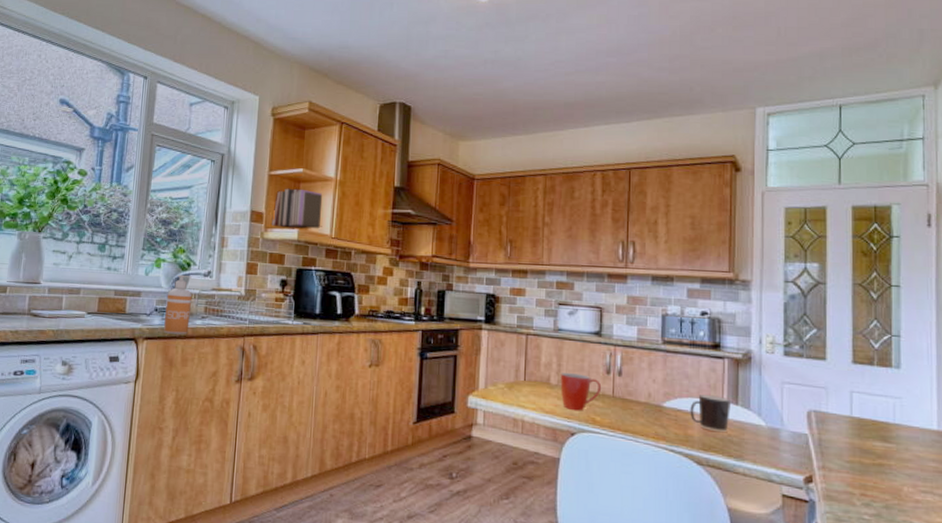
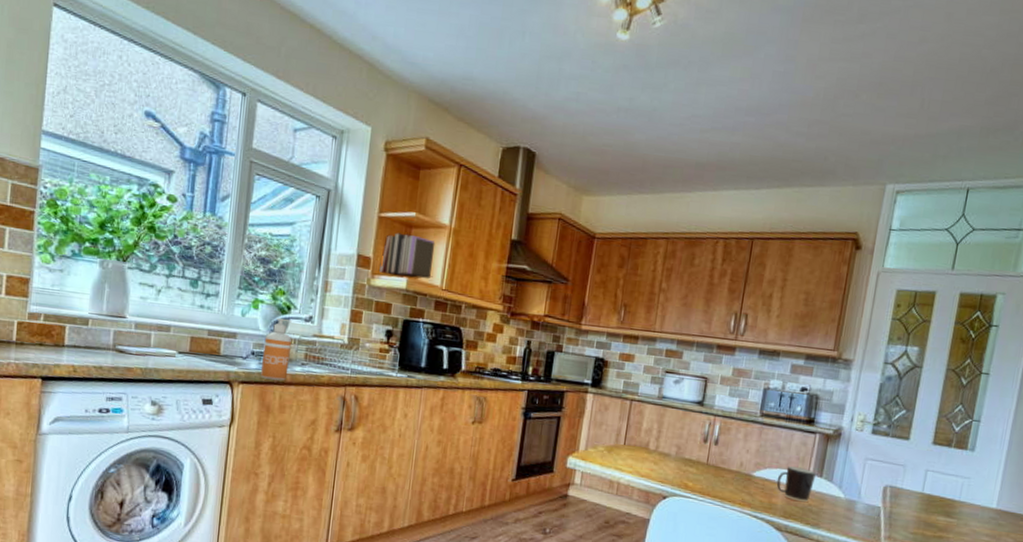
mug: present [560,373,602,411] -> none [657,439,698,476]

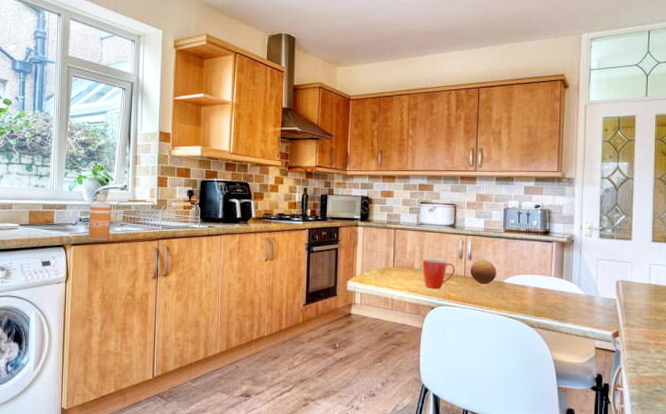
books: present [379,233,435,279] -> none [178,111,221,147]
mug: none [657,439,698,476] -> present [422,259,456,289]
fruit: none [714,446,746,476] -> present [470,259,497,284]
mug: present [776,466,817,503] -> none [525,272,558,301]

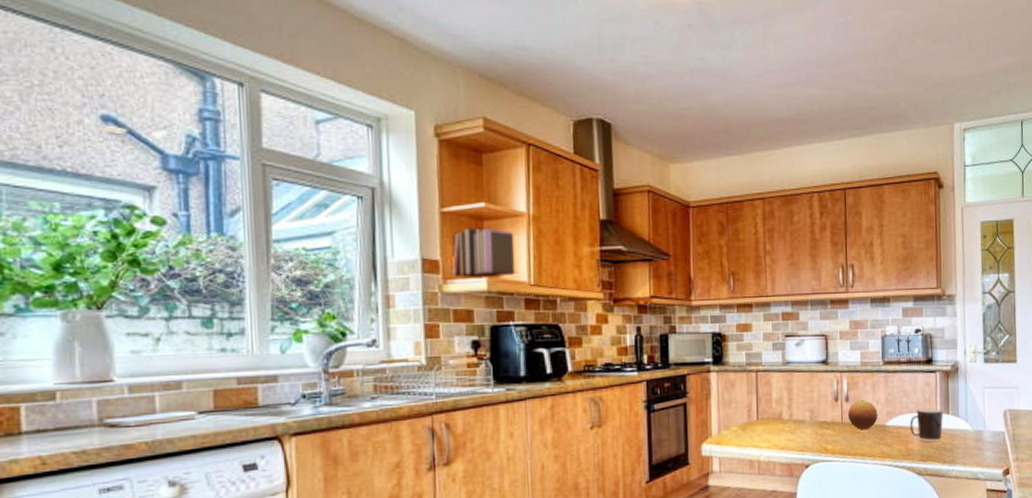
soap dispenser: present [87,189,111,241] -> none [317,347,355,425]
books: none [178,111,221,147] -> present [451,228,515,279]
mug: present [422,259,456,289] -> none [792,405,831,443]
mug: none [525,272,558,301] -> present [909,408,944,443]

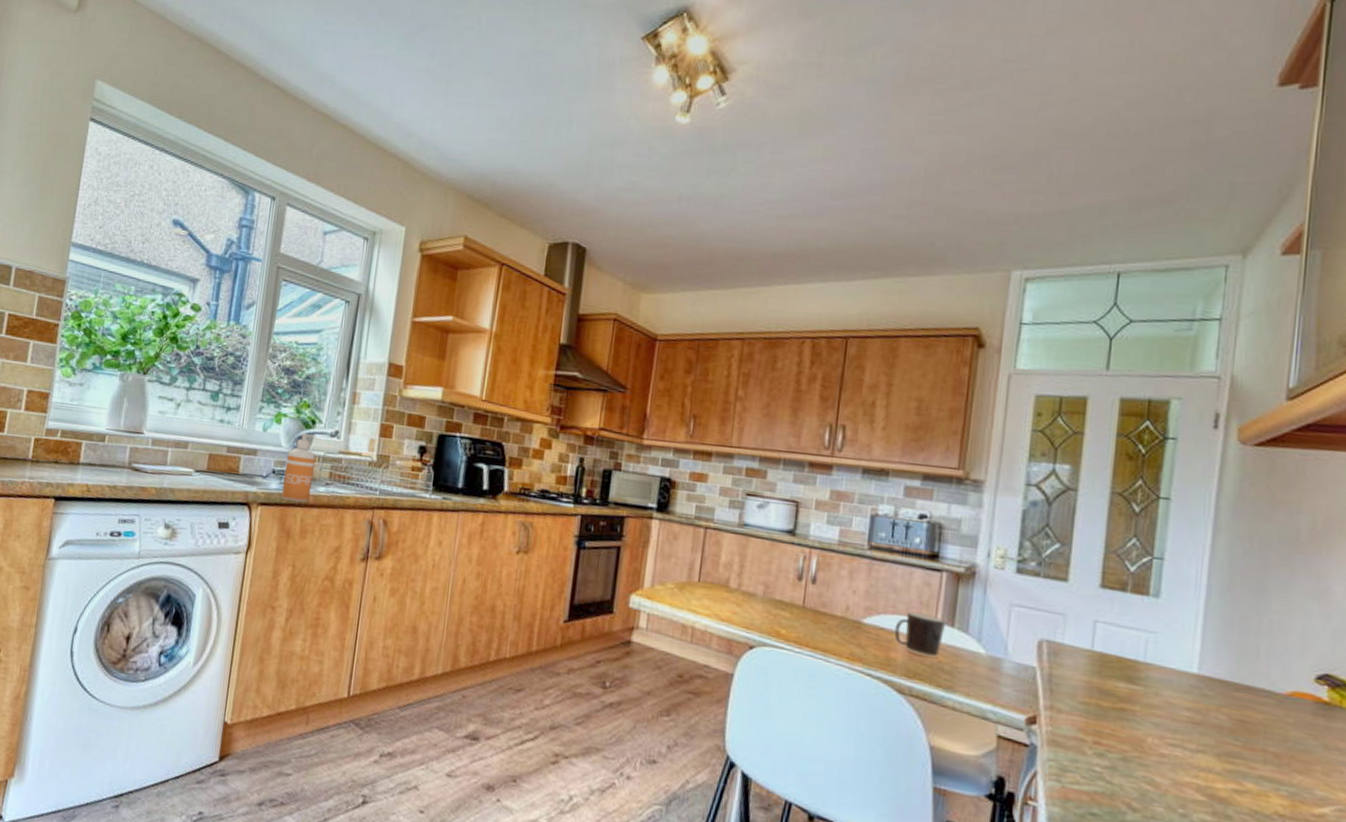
soap dispenser: none [317,347,355,425] -> present [280,432,316,503]
books: present [451,228,515,279] -> none [412,339,474,389]
fruit: present [847,400,878,430] -> none [811,585,853,622]

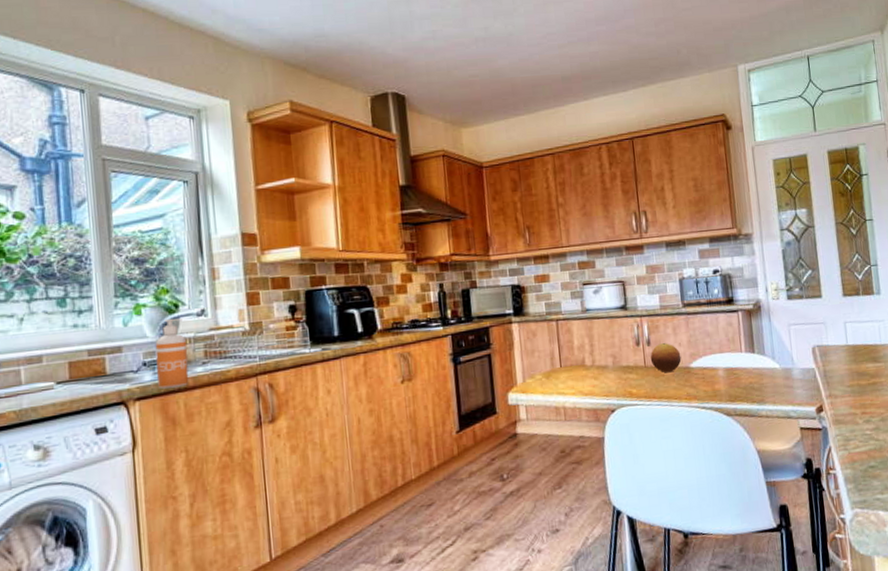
fruit: none [811,585,853,622] -> present [650,343,682,373]
mug: present [894,612,947,659] -> none [714,348,749,383]

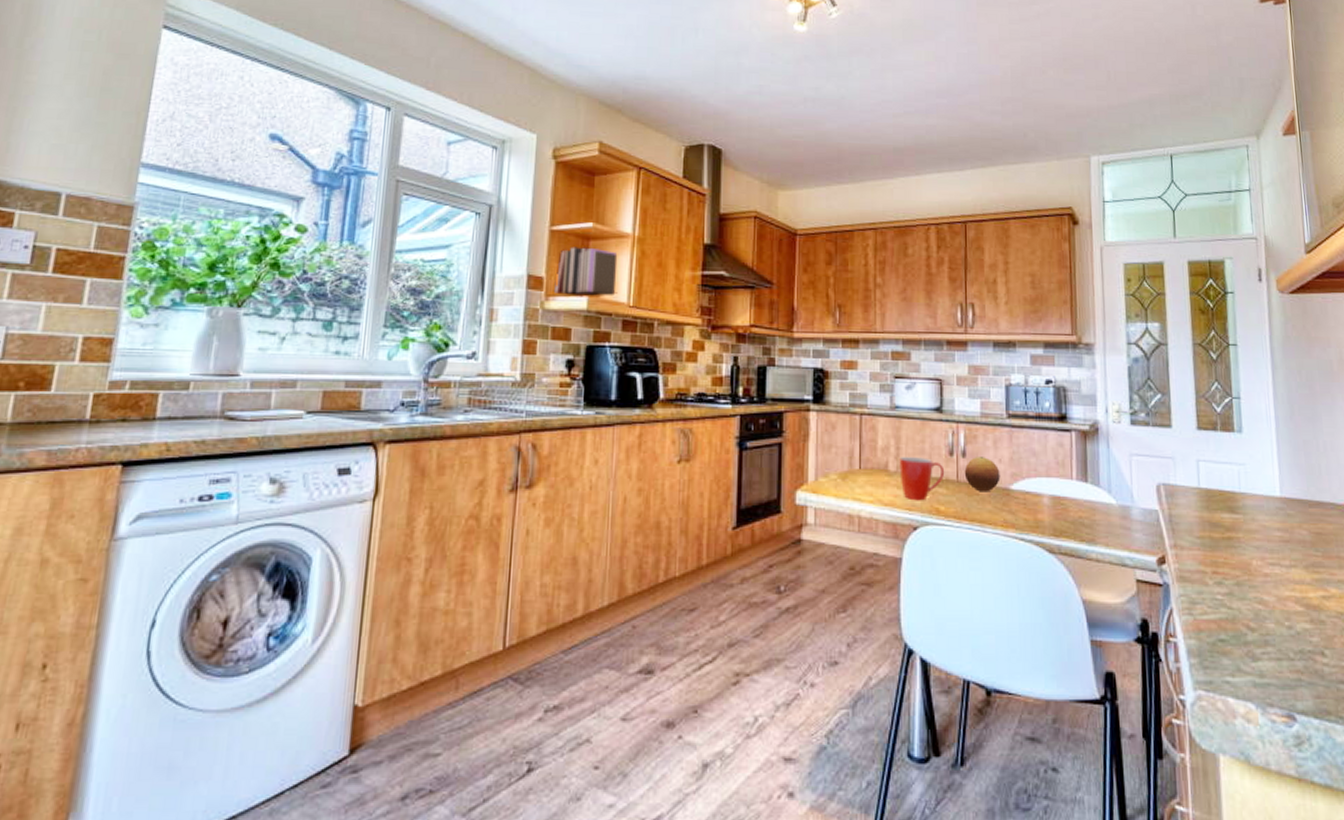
soap dispenser: present [155,318,189,389] -> none [412,357,451,436]
books: none [267,201,324,248] -> present [554,247,618,297]
mug: none [594,350,634,388] -> present [899,457,945,501]

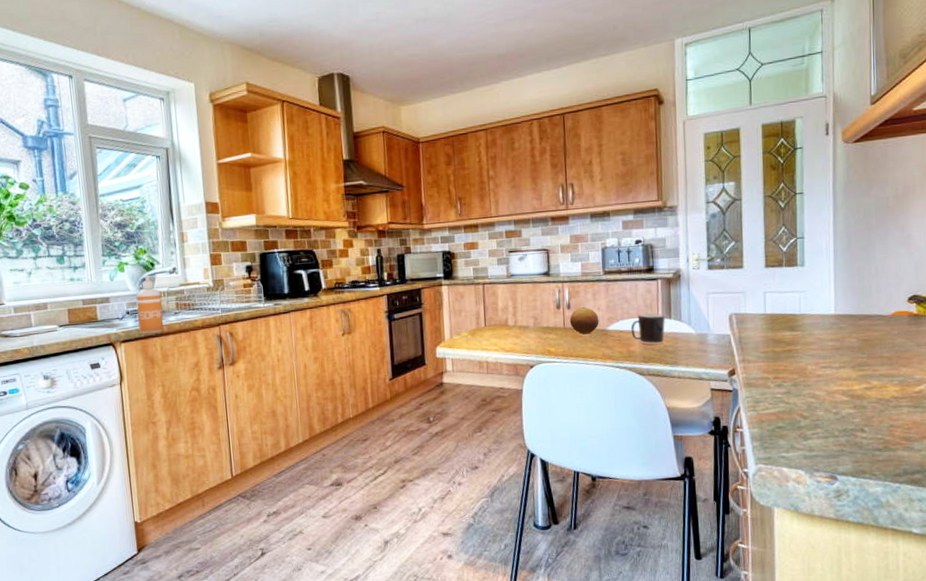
soap dispenser: none [412,357,451,436] -> present [136,275,164,334]
books: present [554,247,618,297] -> none [227,174,276,216]
mug: present [899,457,945,501] -> none [516,312,554,346]
mug: none [1038,473,1081,515] -> present [631,313,666,346]

